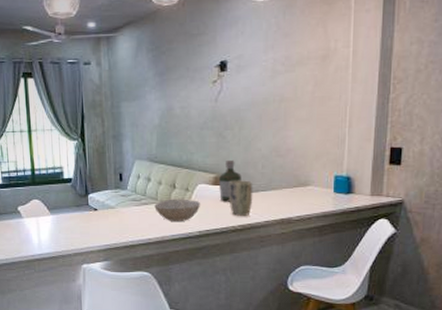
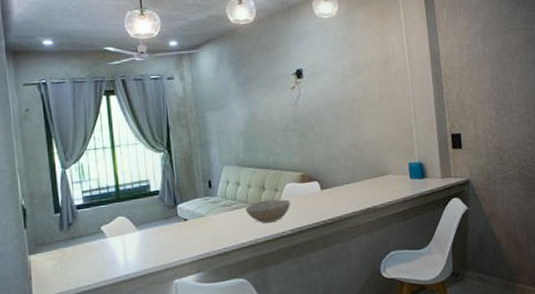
bottle: present [219,159,242,202] -> none [306,157,327,198]
plant pot: present [228,180,253,217] -> none [315,175,339,211]

